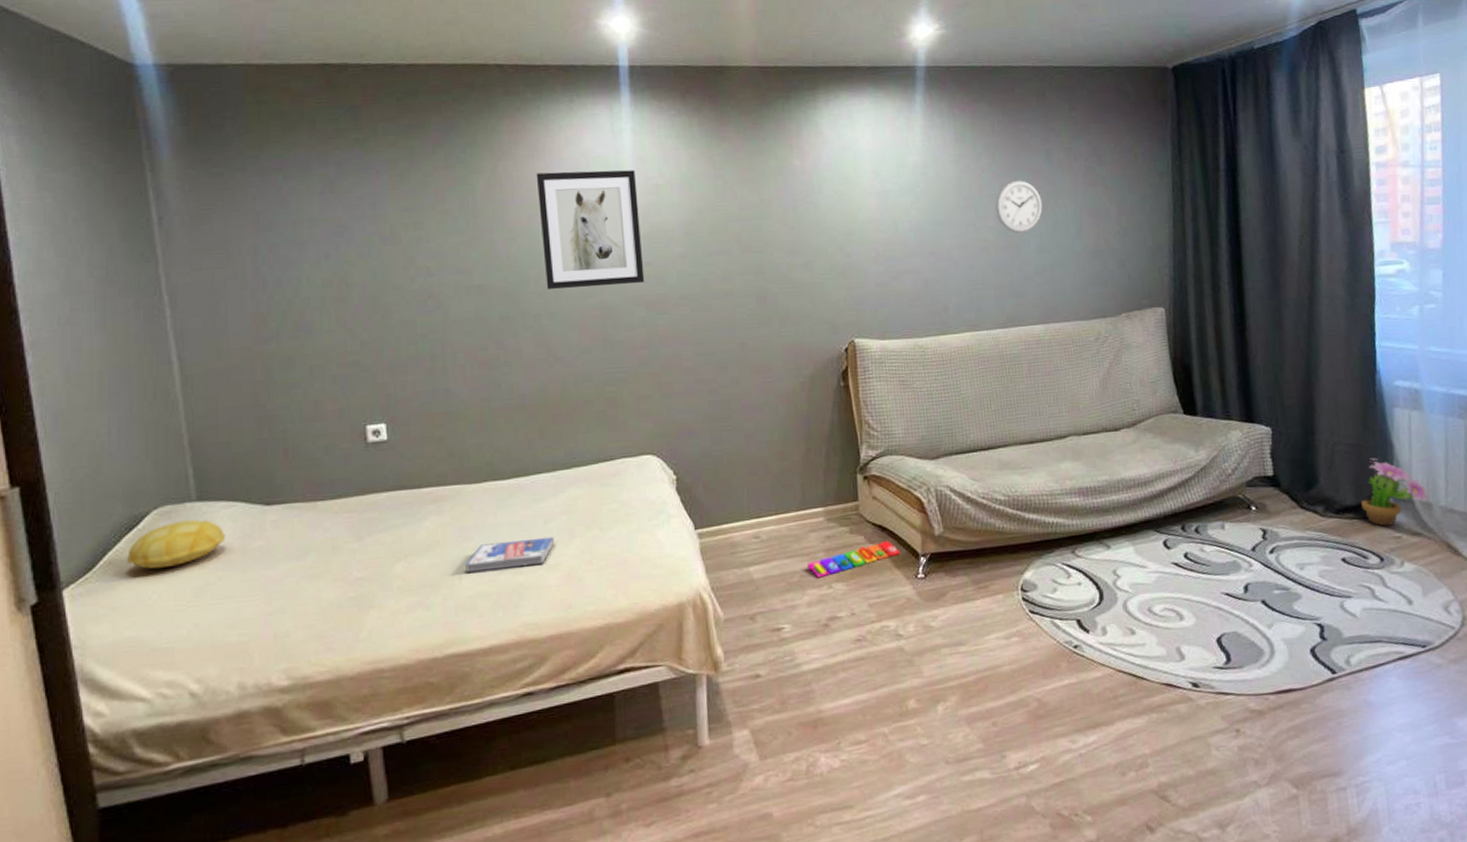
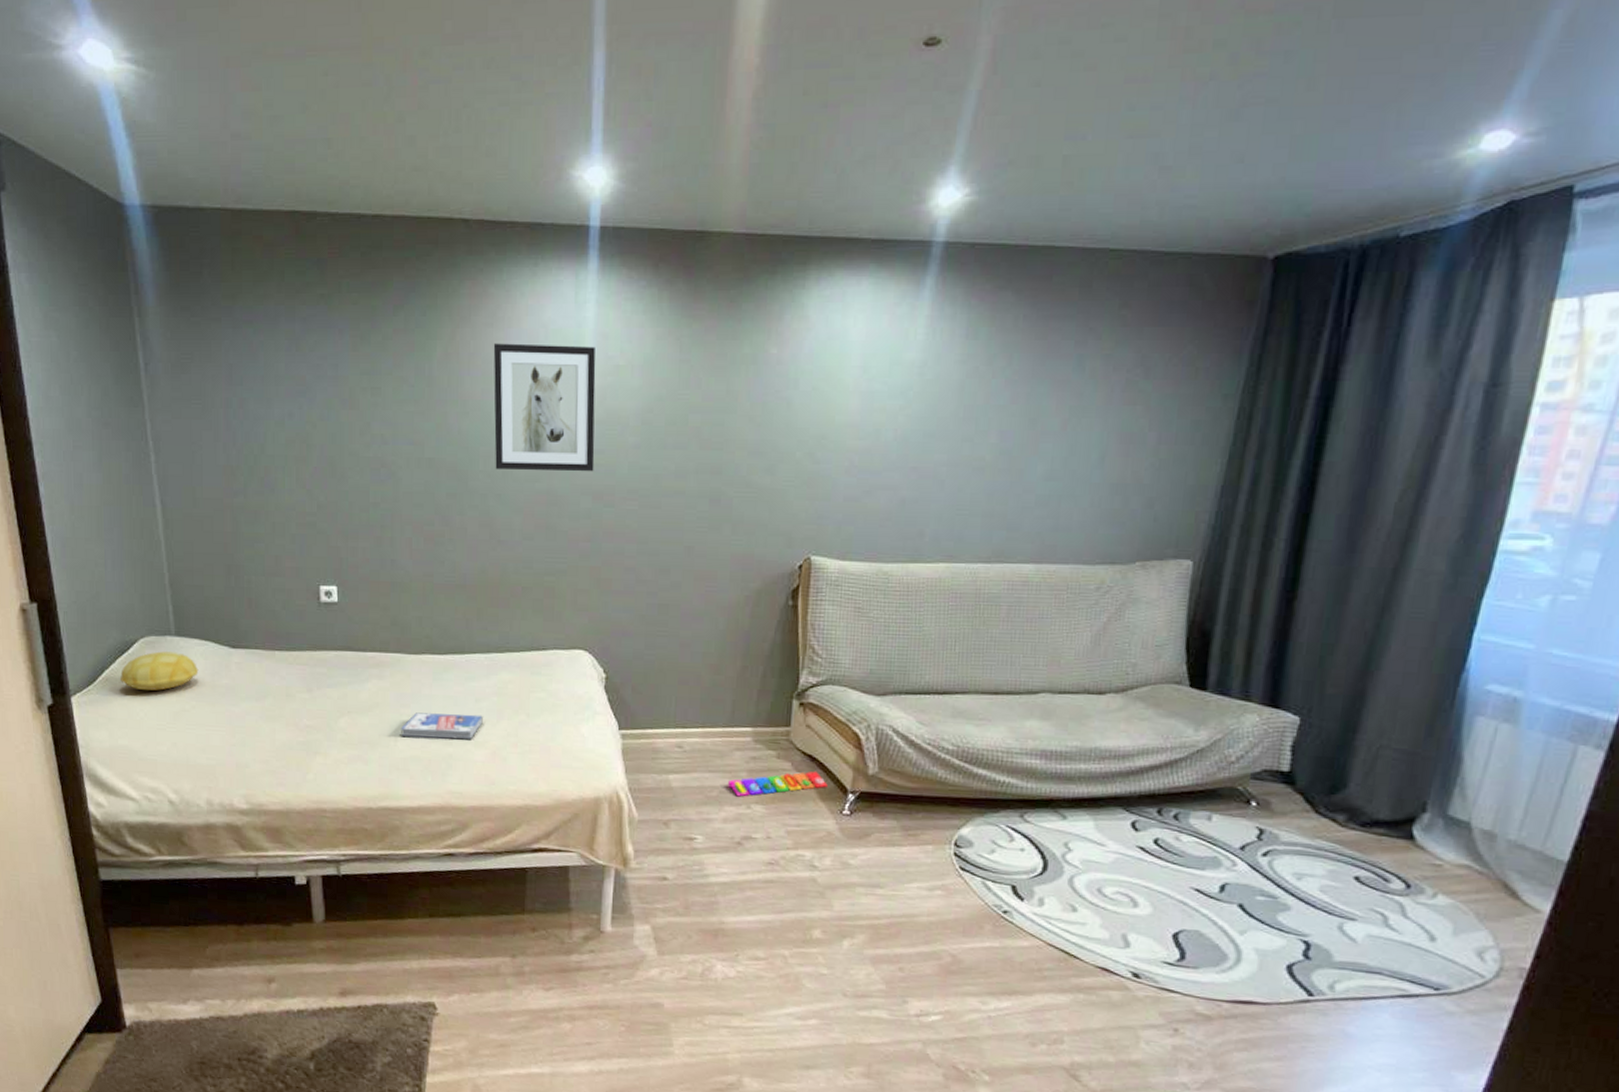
wall clock: present [995,180,1043,233] -> none [1001,390,1062,454]
decorative plant: present [1361,457,1429,526] -> none [1398,770,1495,851]

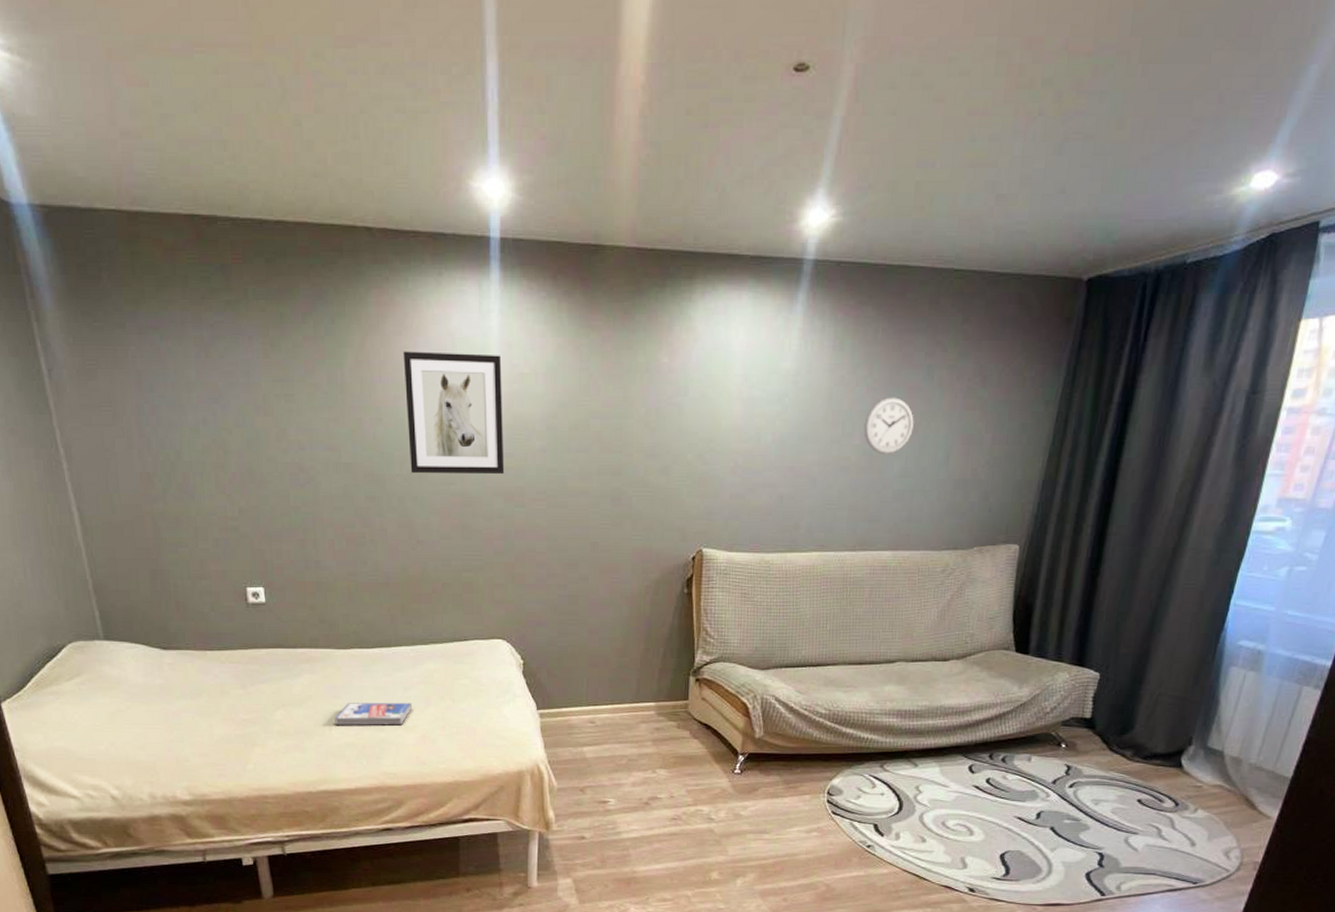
cushion: present [120,651,199,691] -> none [50,655,131,694]
knob puzzle: present [727,771,828,797] -> none [634,737,721,763]
wall clock: none [1001,390,1062,454] -> present [864,397,914,454]

